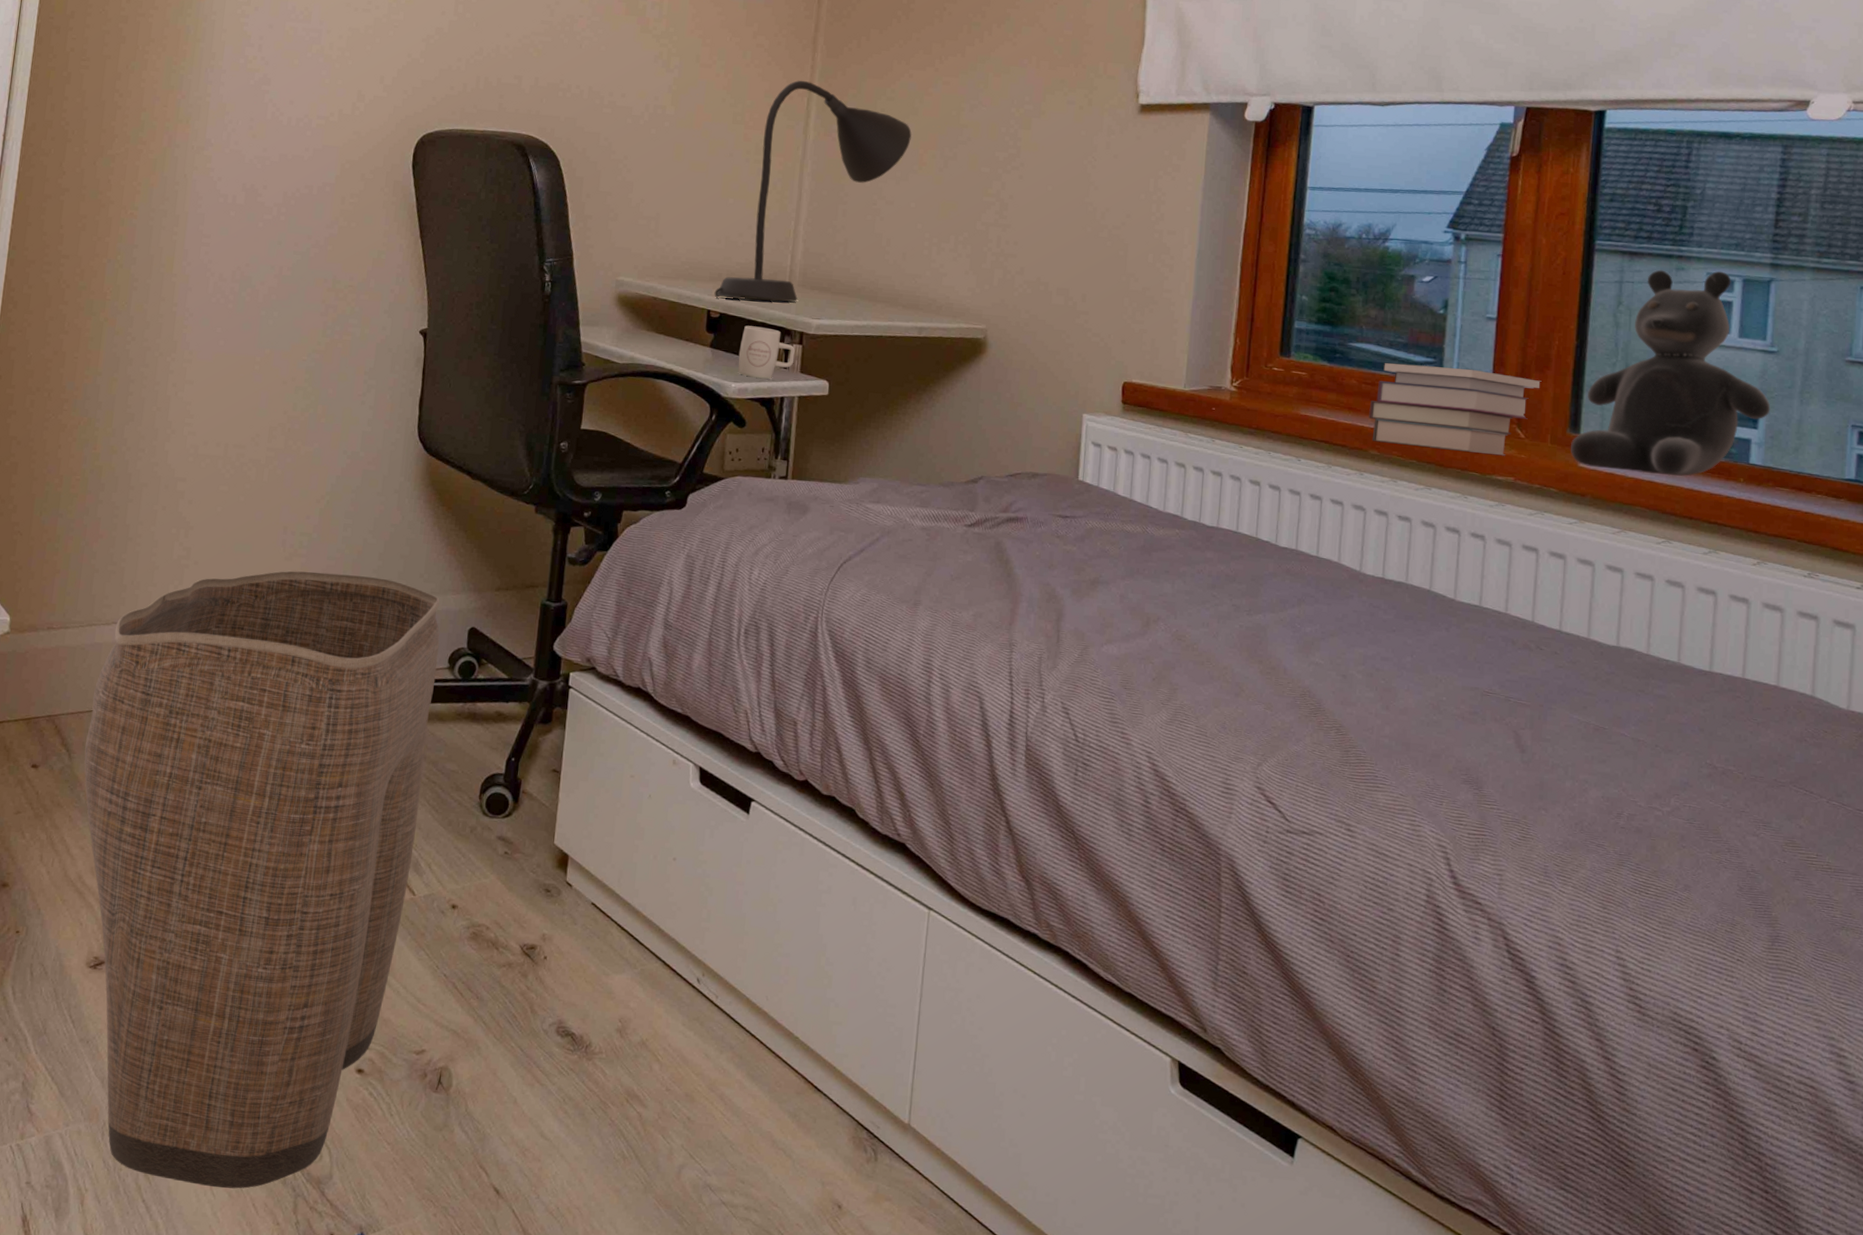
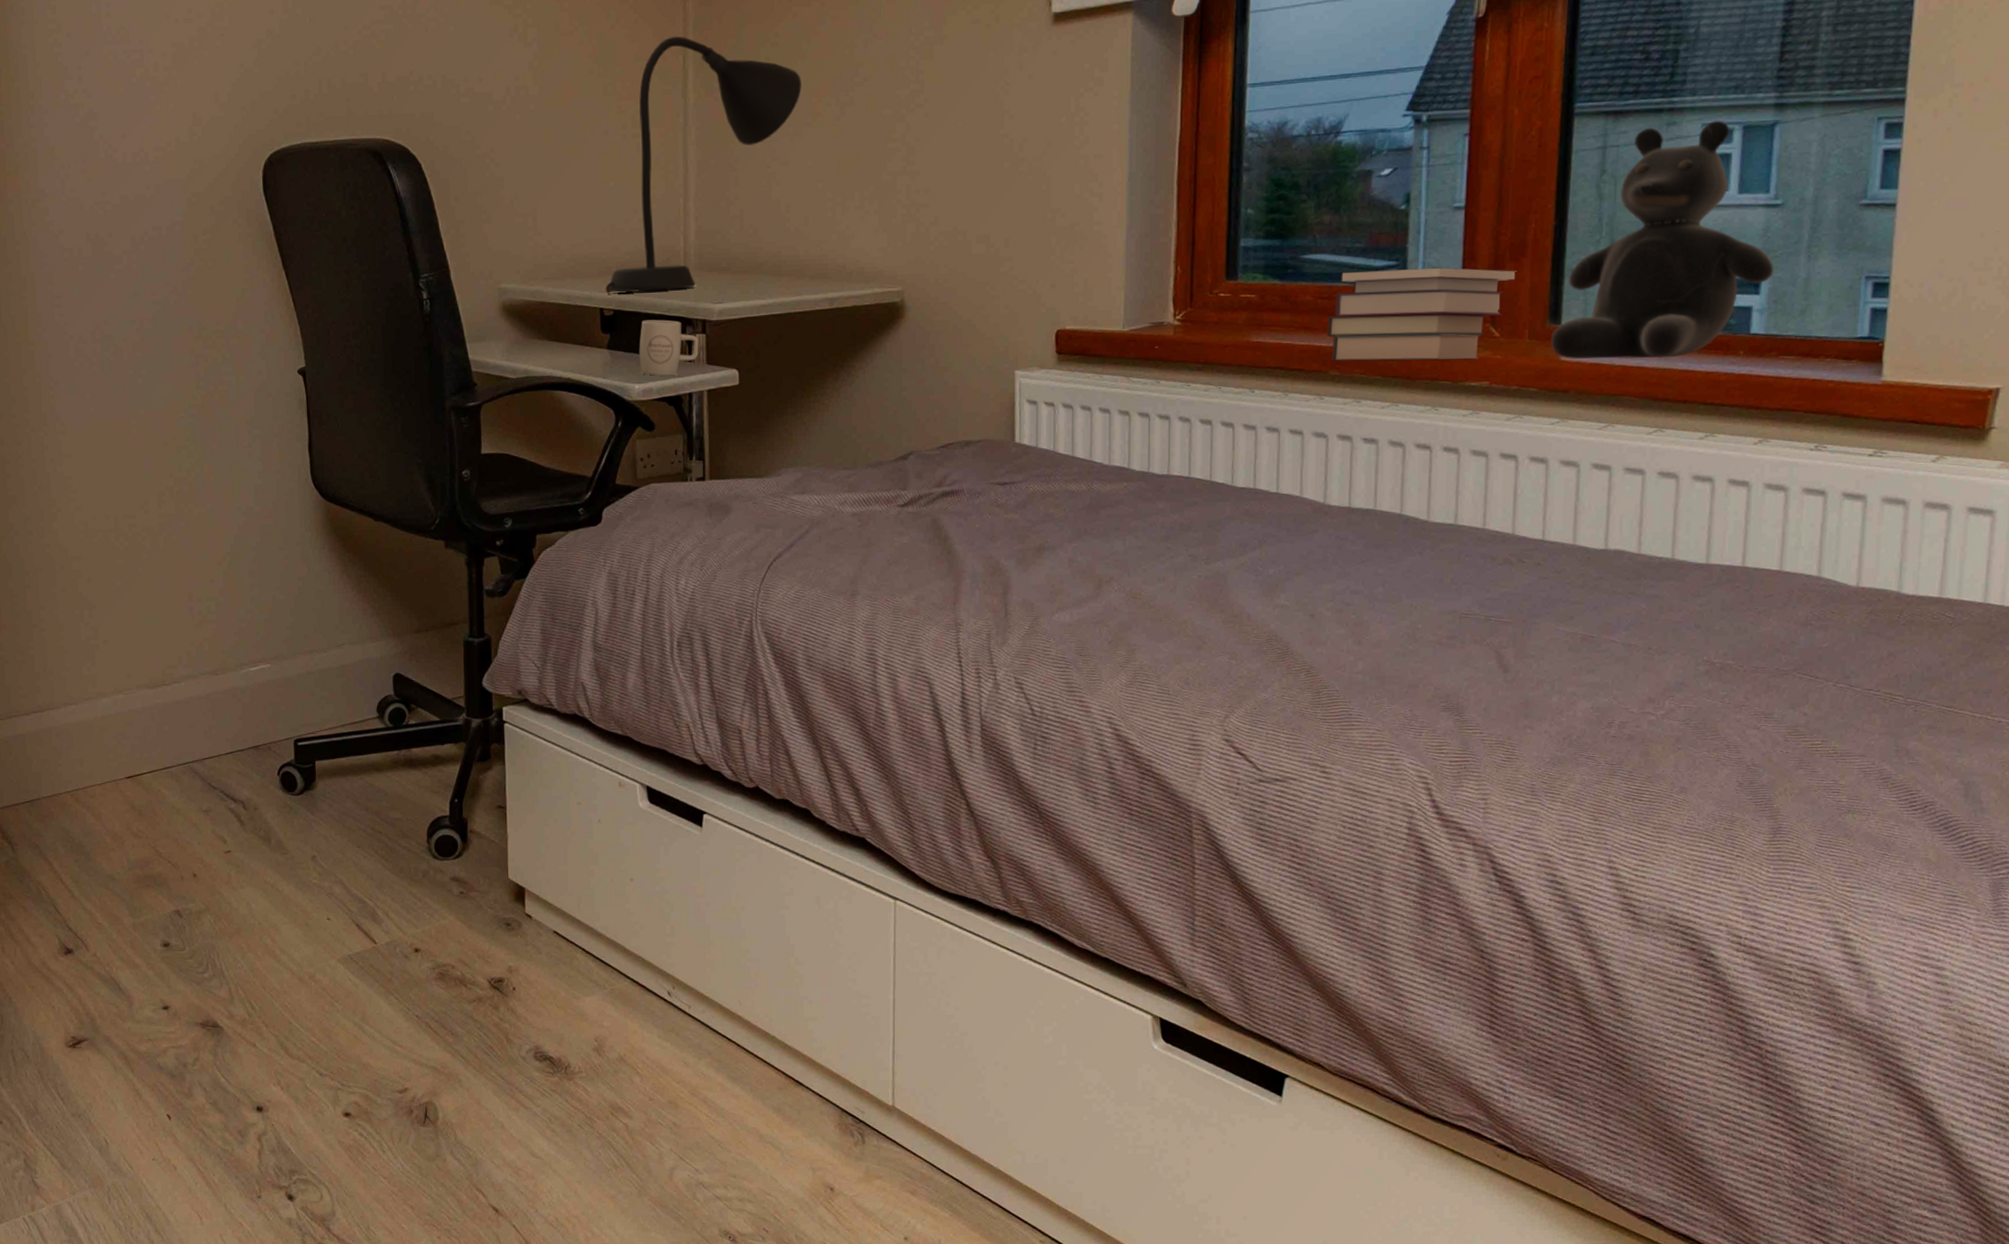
laundry basket: present [84,571,440,1189] -> none [25,634,369,1235]

